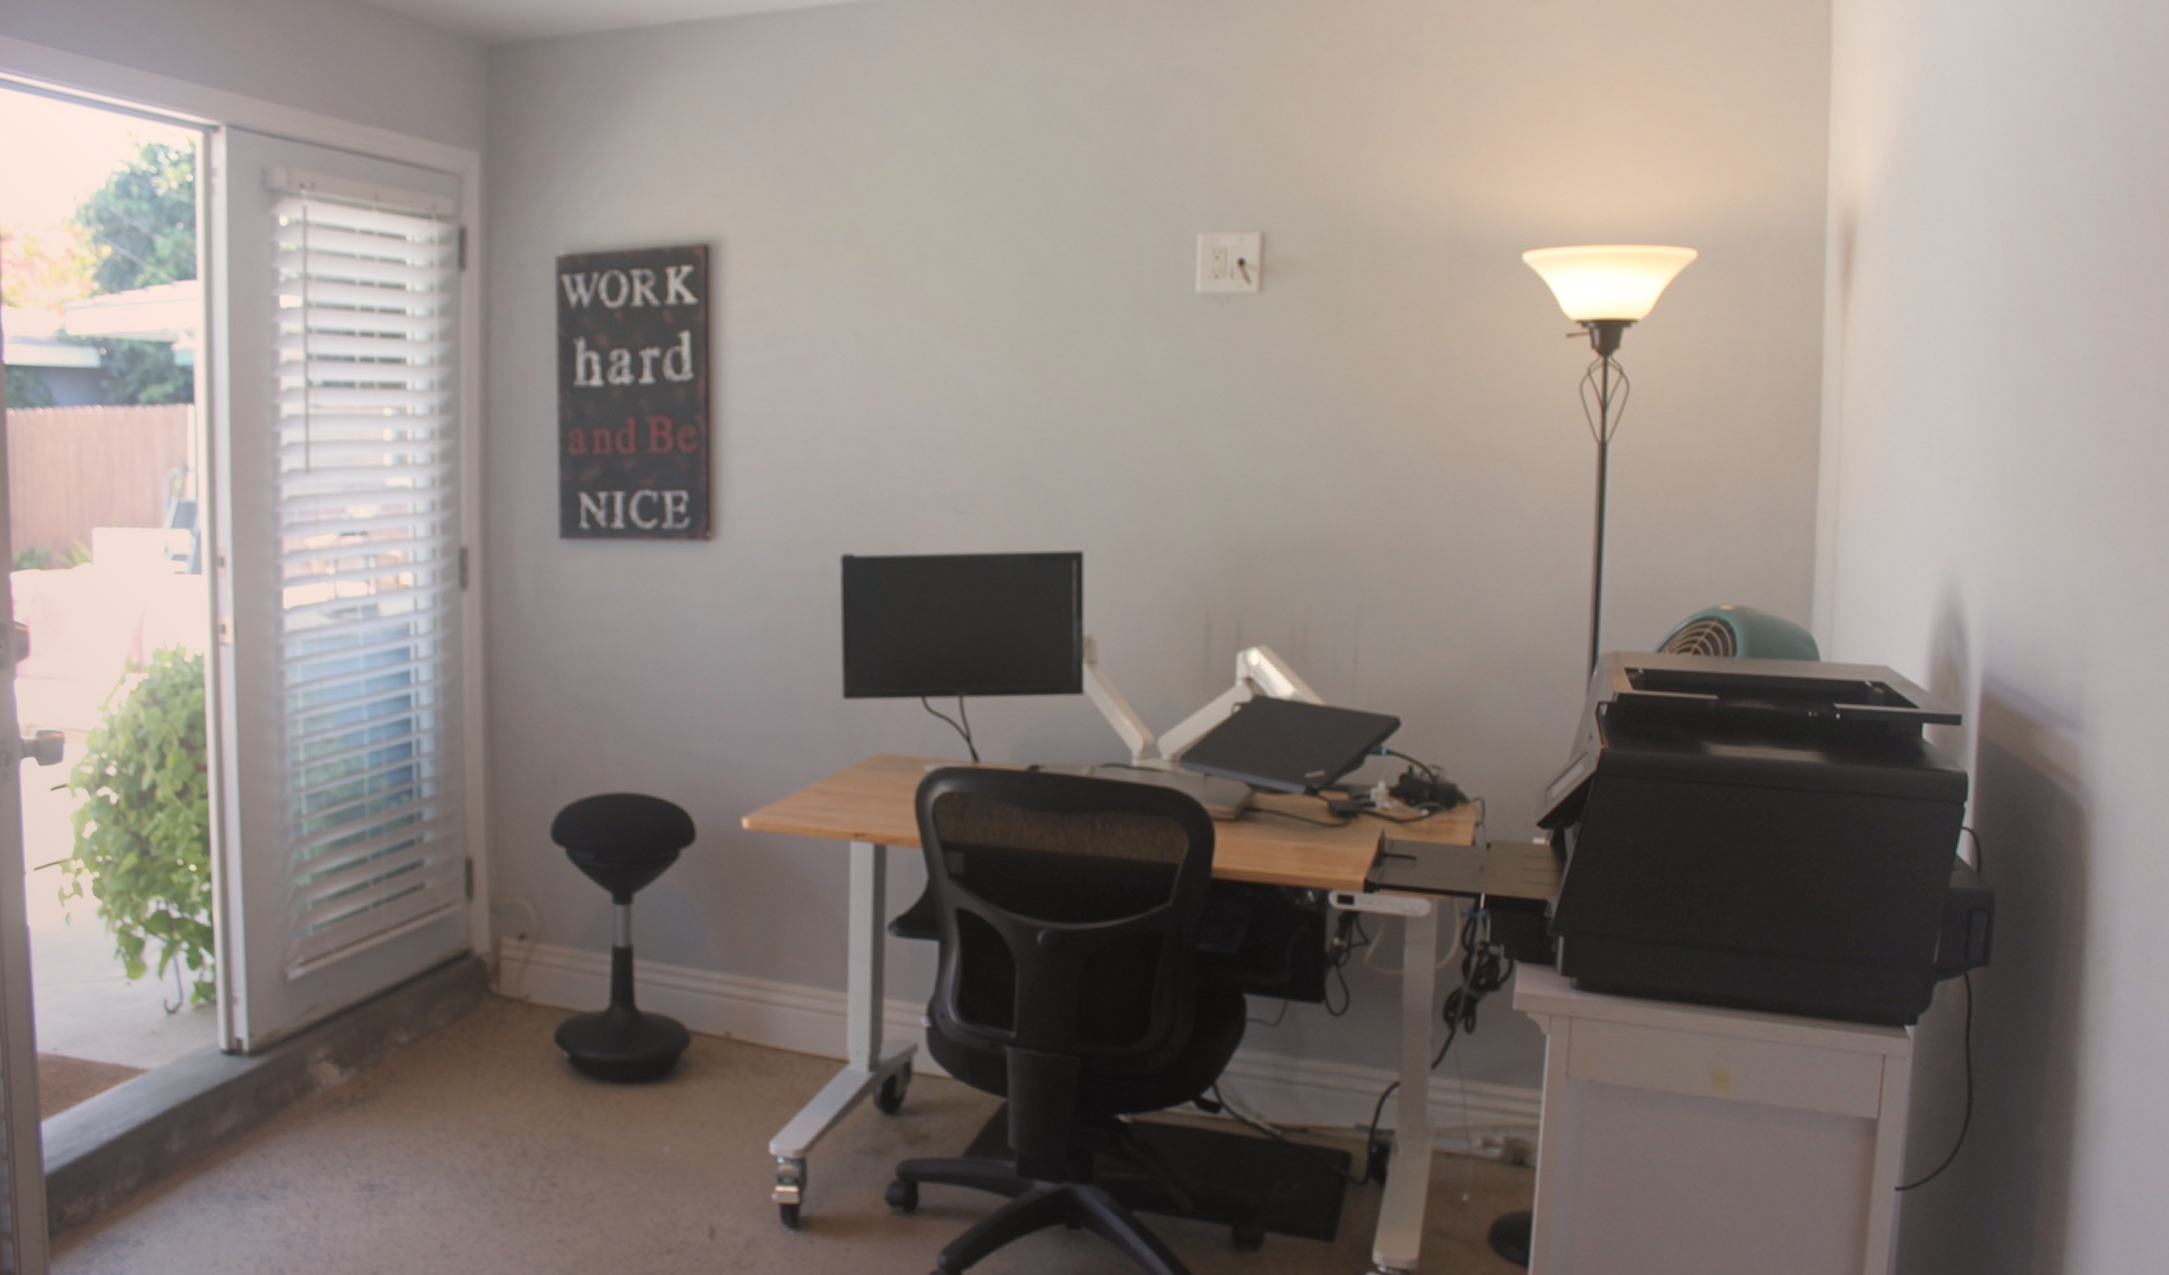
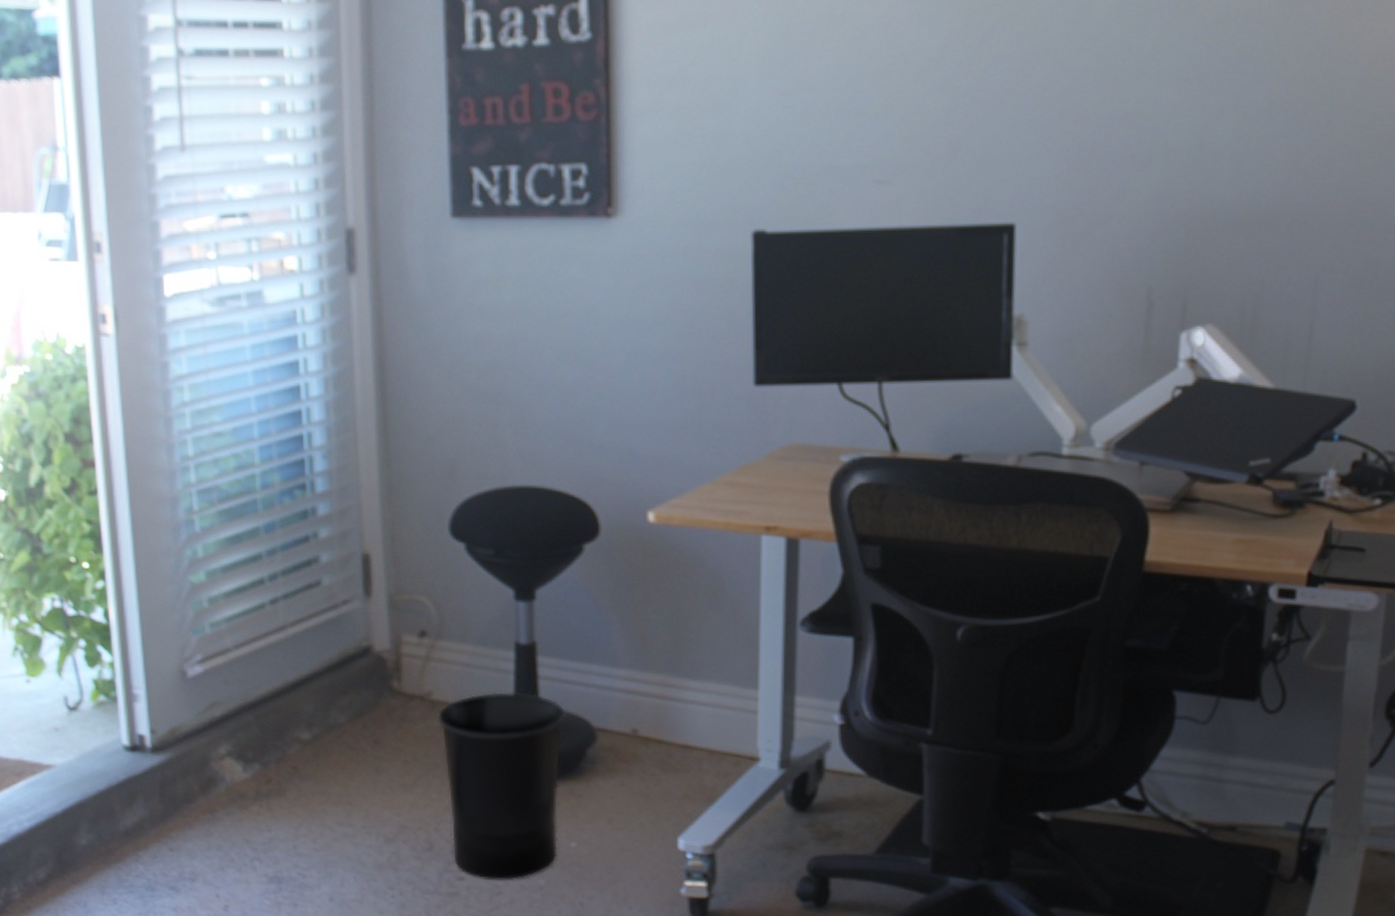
waste bin: none [534,994,661,1186] -> present [437,691,566,880]

